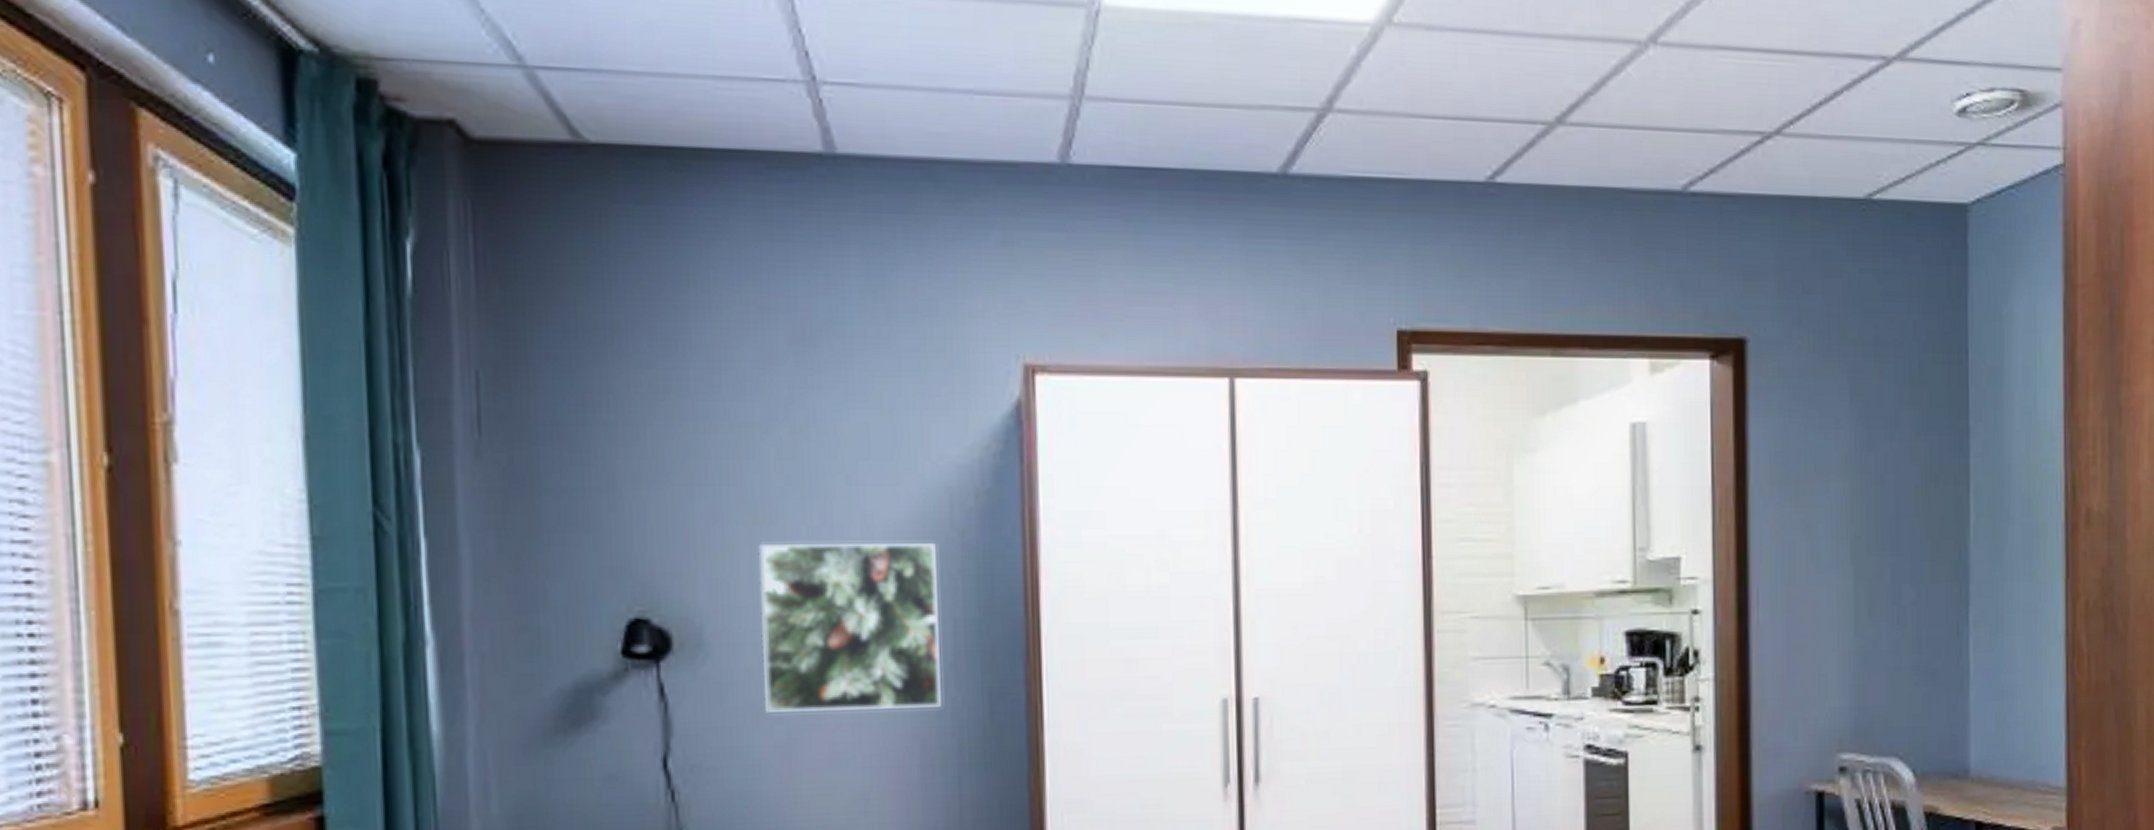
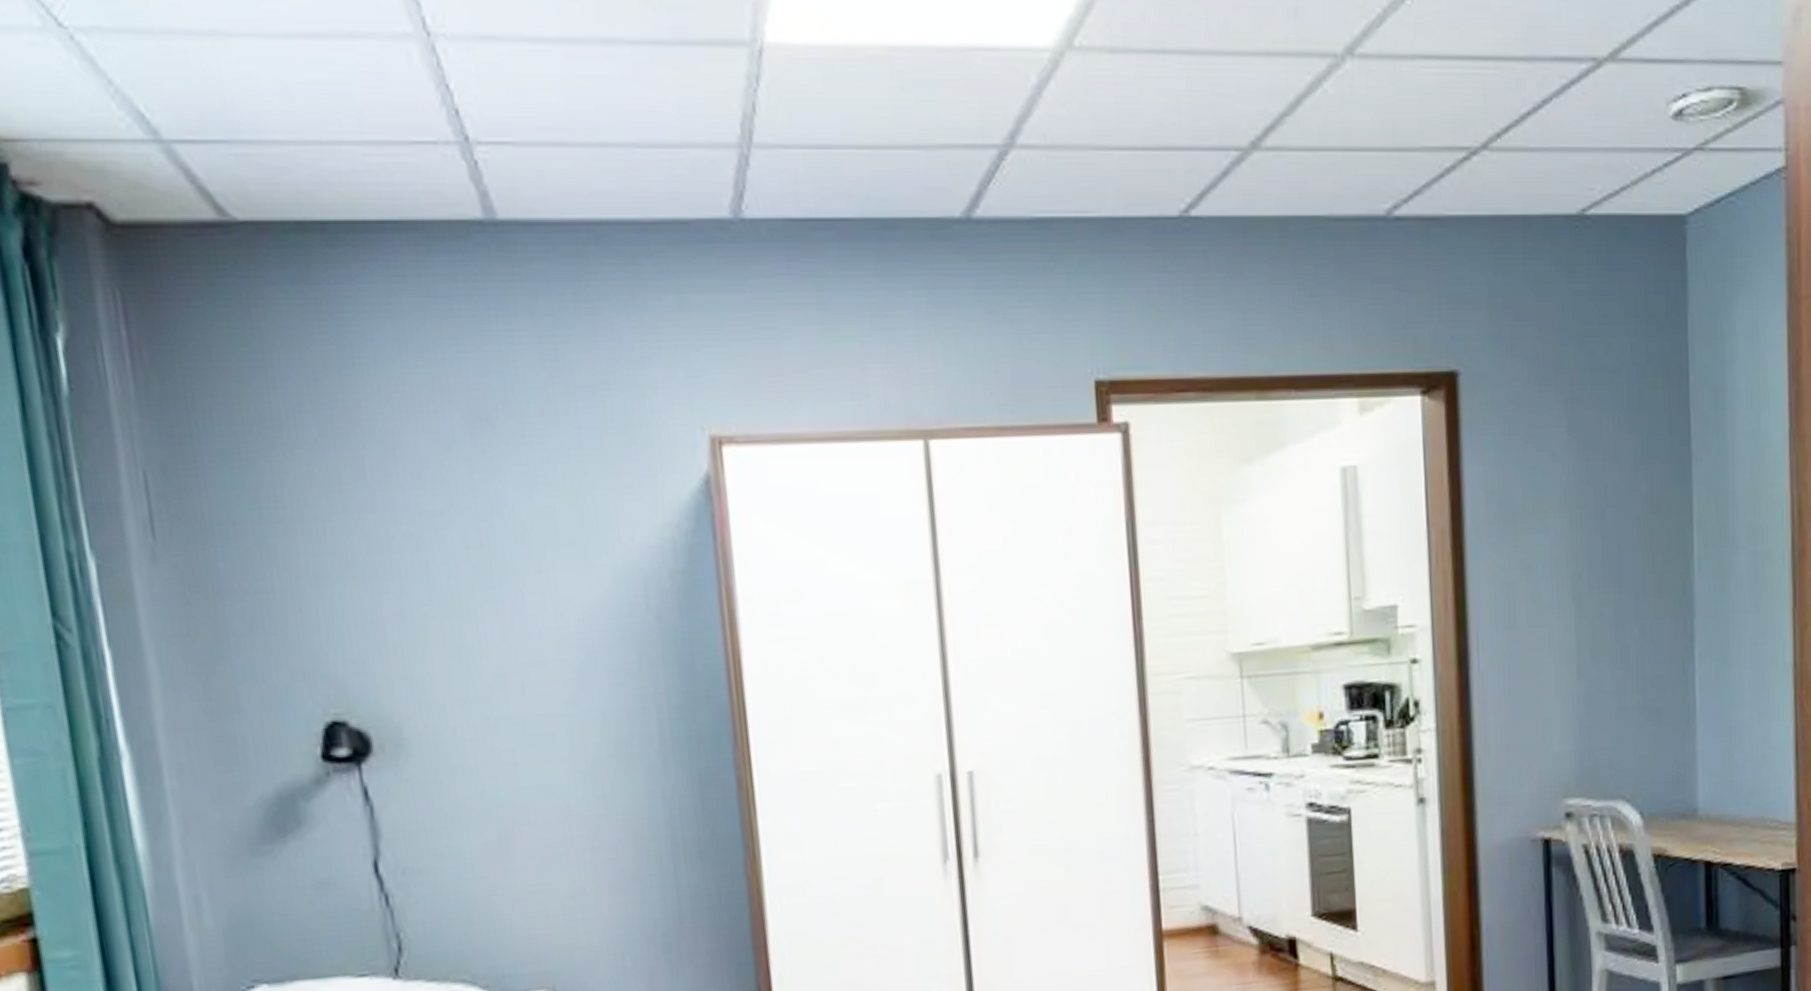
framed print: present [759,543,941,712] -> none [452,628,651,811]

